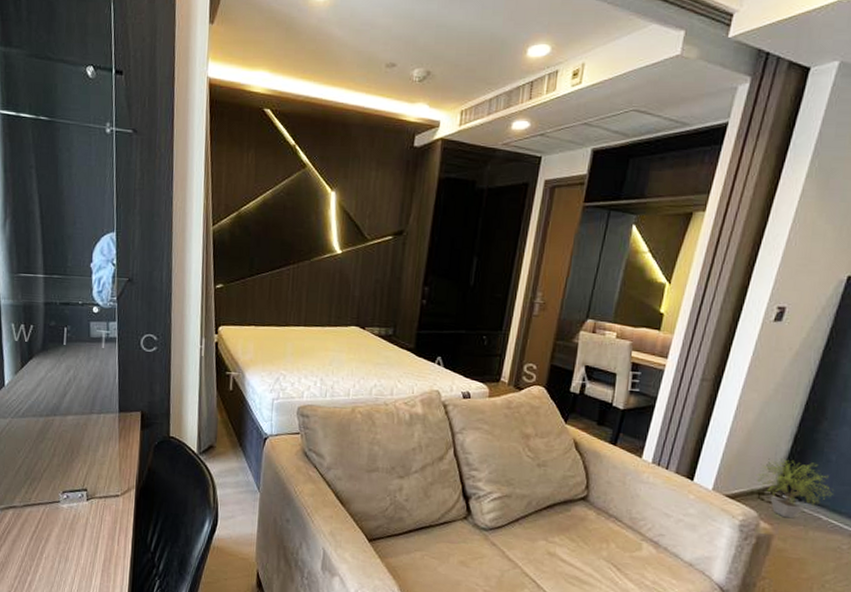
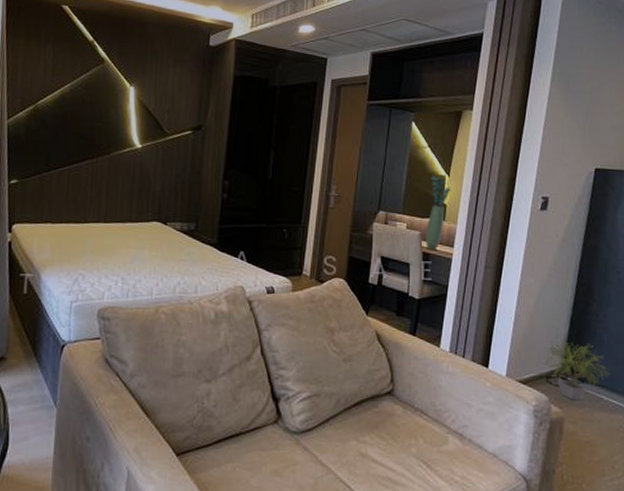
vase: none [636,281,671,362] -> present [426,174,451,251]

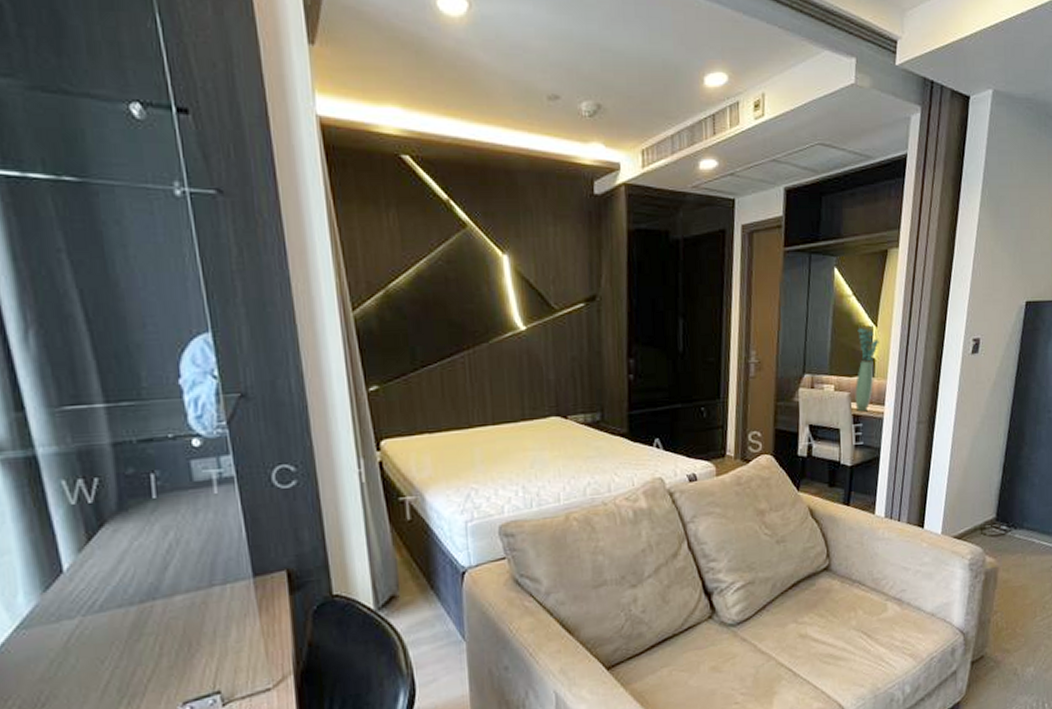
potted plant: present [542,341,610,401] -> none [976,489,1041,549]

